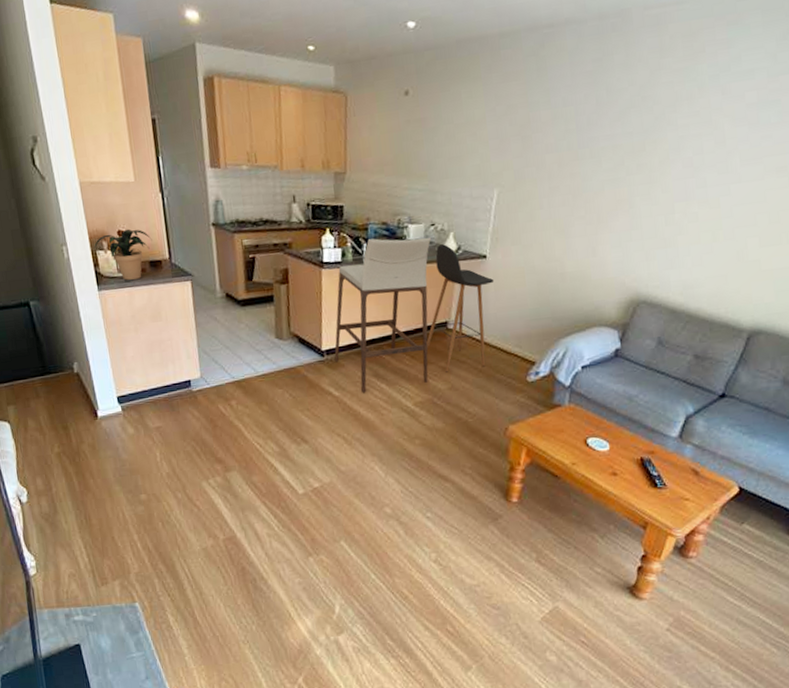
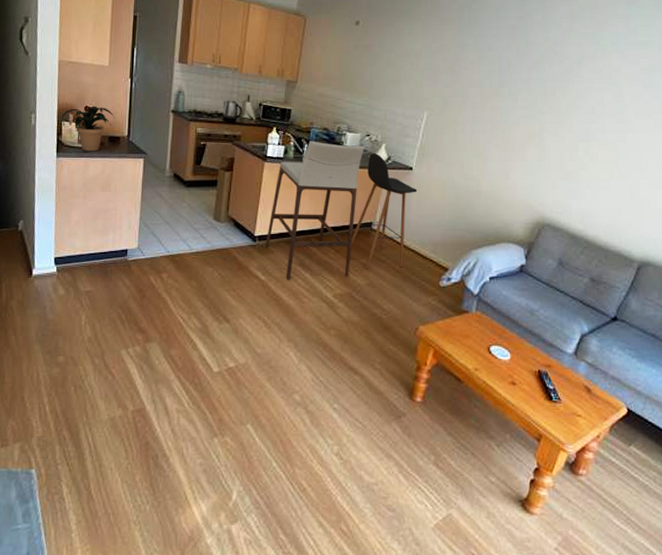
kettle: none [267,203,290,230] -> present [222,100,243,122]

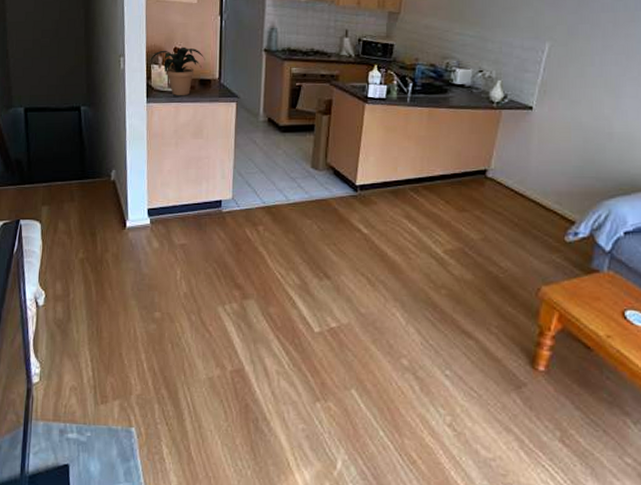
kettle: present [222,100,243,122] -> none [318,35,341,61]
bar stool: present [265,140,366,280] -> none [368,78,479,234]
bar stool: present [350,153,418,269] -> none [462,91,539,222]

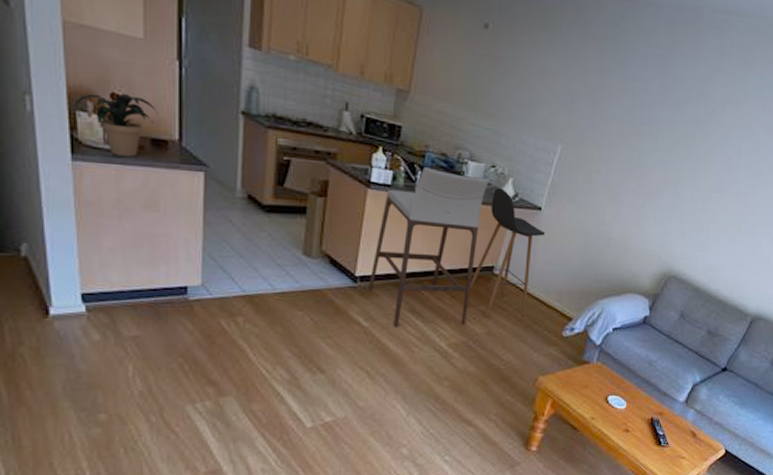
bar stool: none [368,78,479,234] -> present [369,166,491,327]
bar stool: none [462,91,539,222] -> present [468,188,546,317]

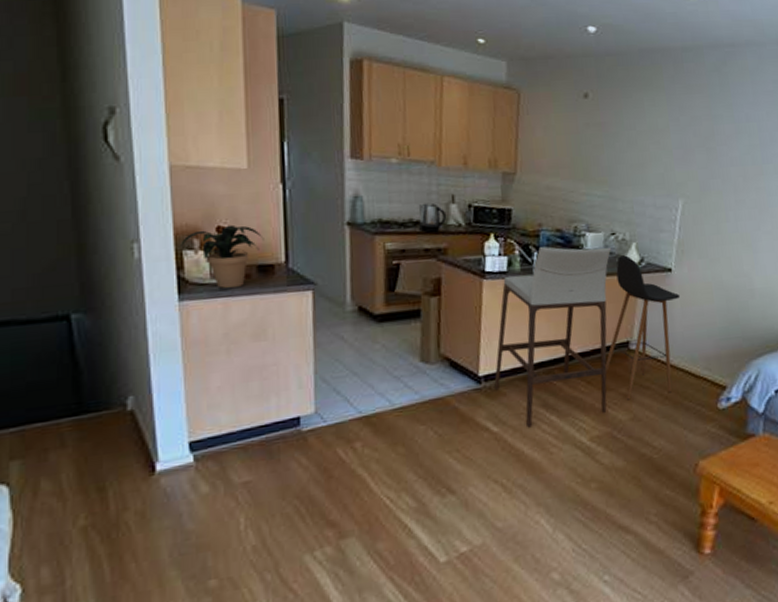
kettle: none [312,105,340,136] -> present [419,202,447,232]

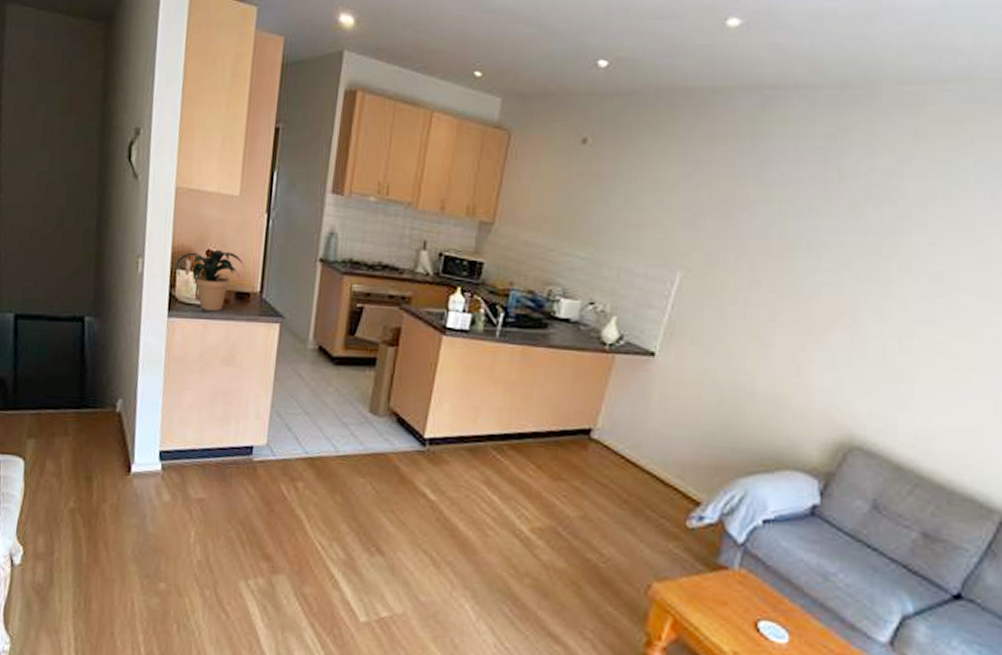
kettle: present [419,202,447,232] -> none [387,246,416,278]
bar stool: present [494,246,612,428] -> none [438,307,588,504]
bar stool: present [604,255,681,400] -> none [558,329,661,497]

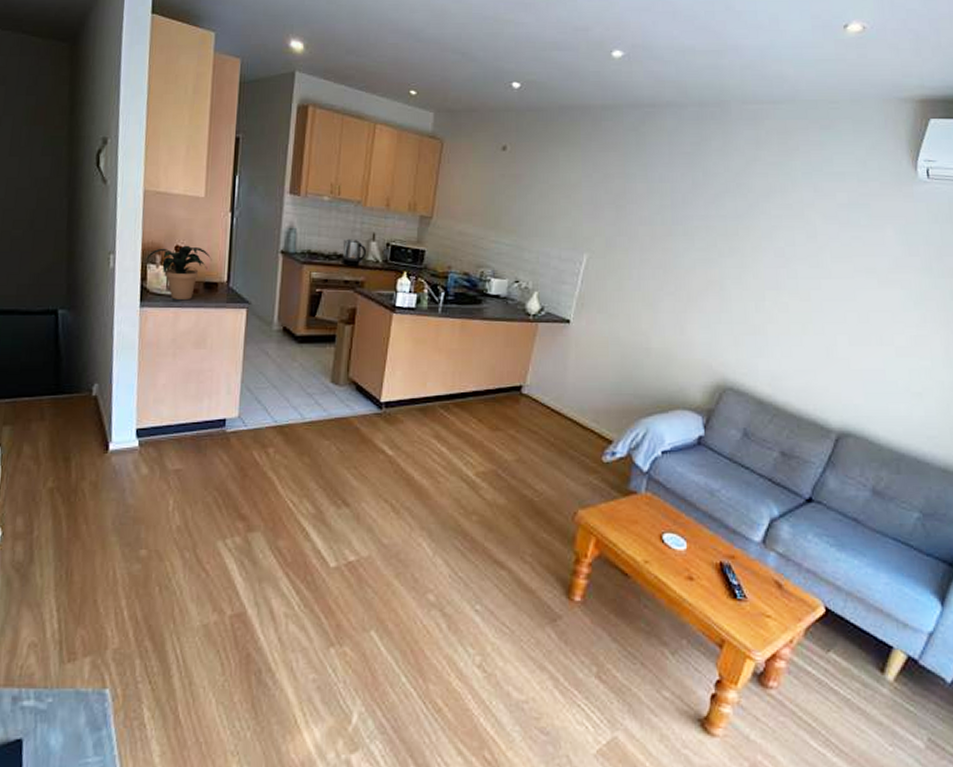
kettle: none [387,246,416,278] -> present [342,239,367,266]

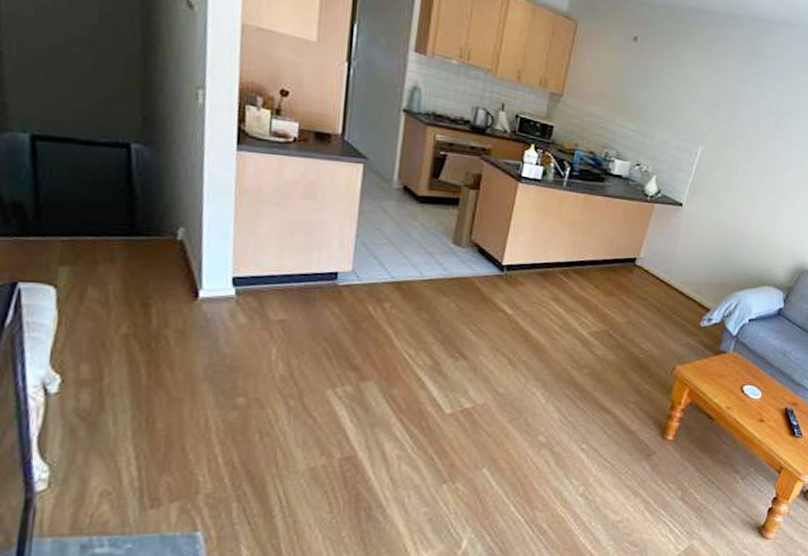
potted plant: present [146,245,212,299] -> none [244,90,325,148]

